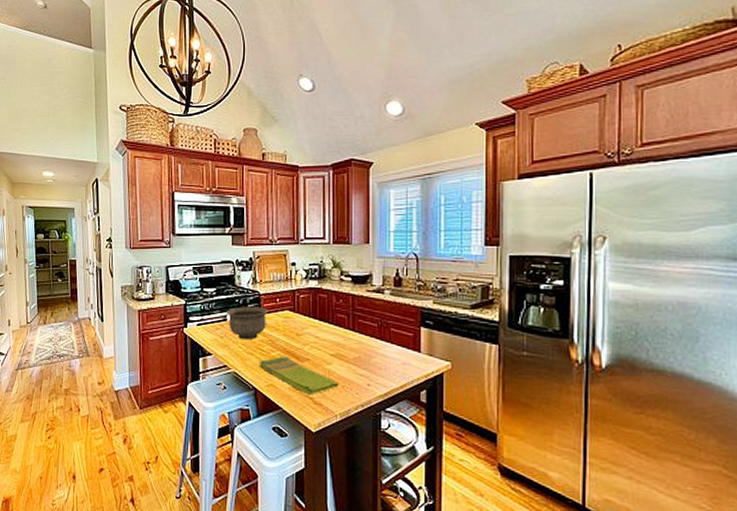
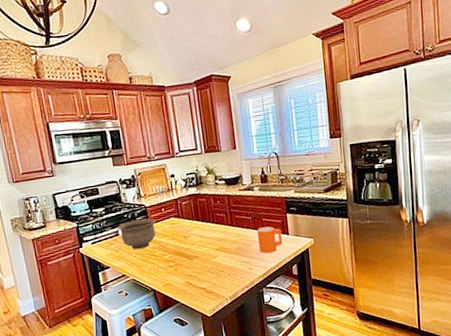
dish towel: present [259,356,339,396] -> none [154,257,226,287]
mug: none [382,338,411,371] -> present [256,226,283,254]

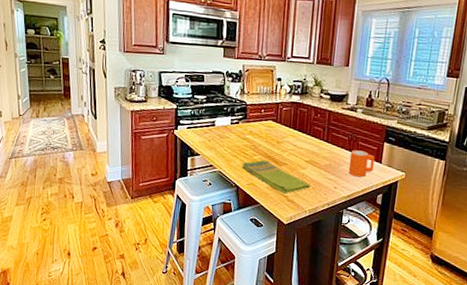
bowl: present [117,218,156,250] -> none [215,114,253,145]
dish towel: none [154,257,226,287] -> present [242,160,311,194]

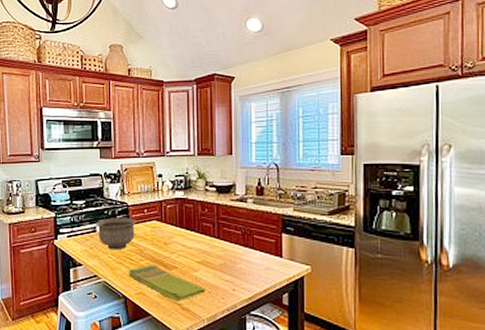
bowl: none [215,114,253,145] -> present [96,217,136,250]
mug: present [348,150,375,178] -> none [246,245,274,276]

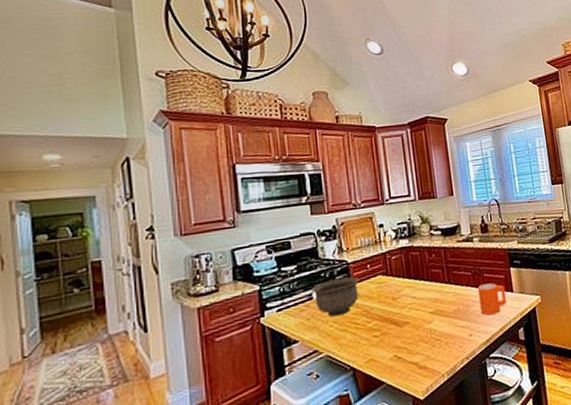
dish towel: present [128,264,206,302] -> none [355,324,442,361]
mug: none [246,245,274,276] -> present [477,283,507,316]

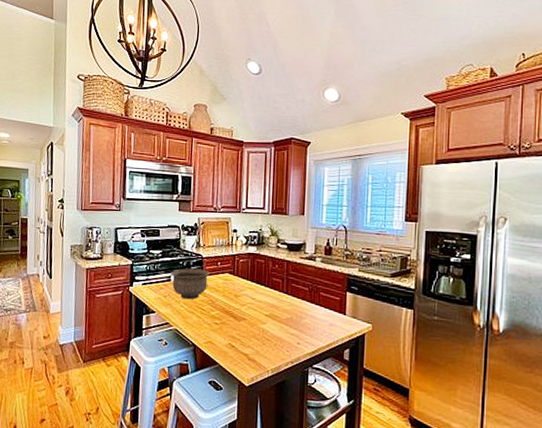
mug: present [477,283,507,316] -> none [311,301,338,331]

